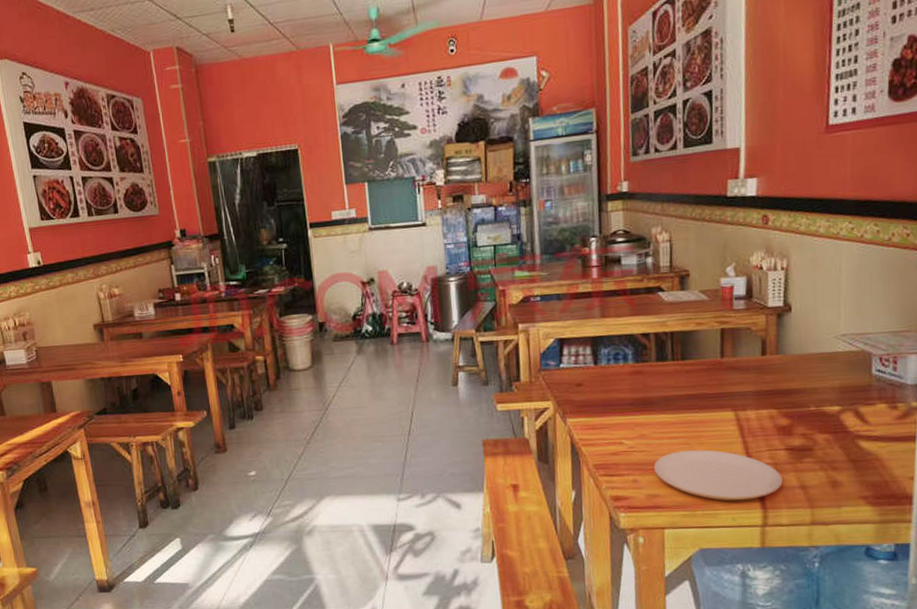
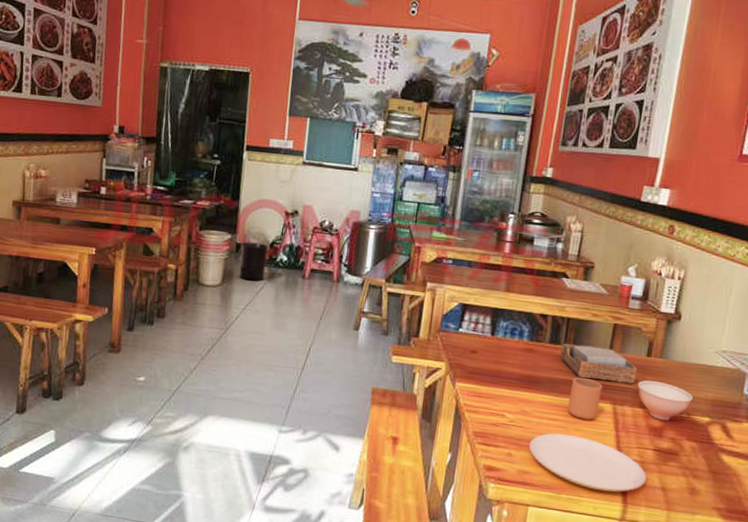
waste bin: none [323,317,353,358] -> present [239,242,269,282]
napkin holder: none [669,355,755,390] -> present [560,343,638,384]
cup: none [686,389,721,432] -> present [567,377,603,420]
bowl: none [756,379,818,418] -> present [637,380,693,421]

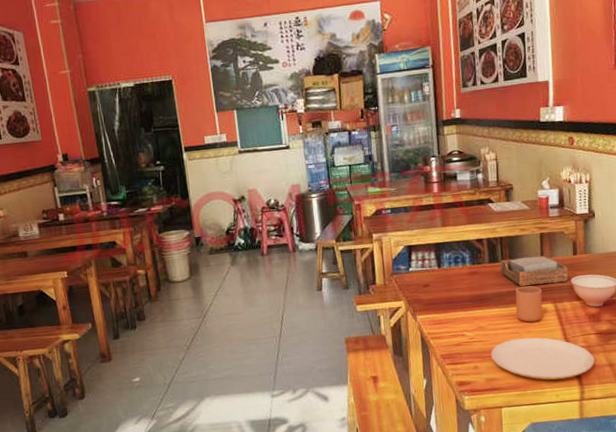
waste bin: present [239,242,269,282] -> none [199,232,227,269]

